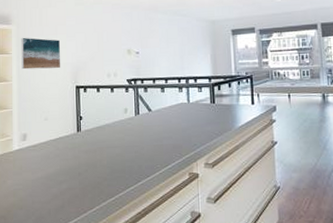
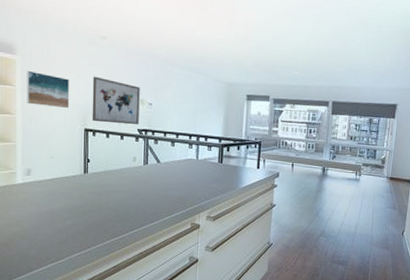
wall art: none [81,33,128,78] -> present [92,76,140,125]

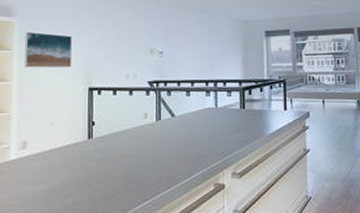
wall art: present [92,76,140,125] -> none [97,30,149,79]

